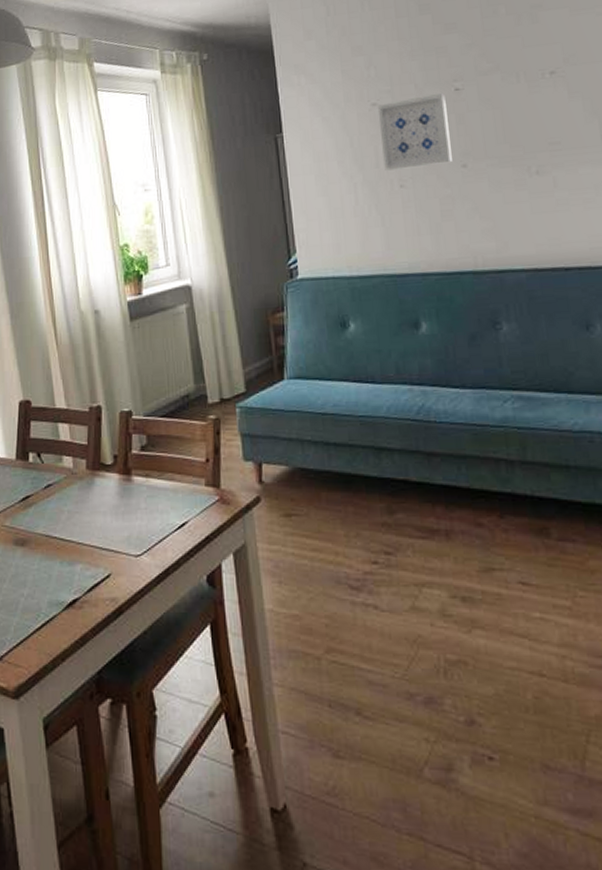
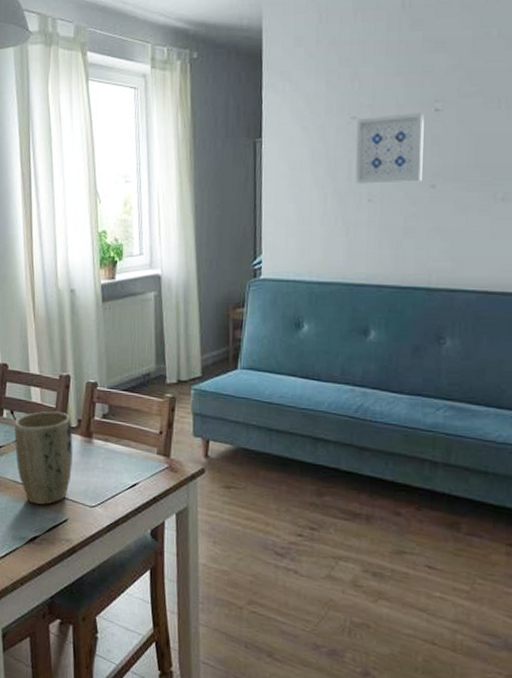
plant pot: none [43,448,111,560] -> present [14,411,73,505]

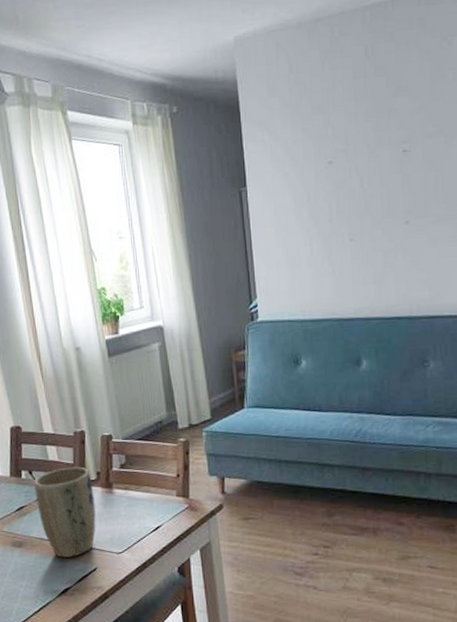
wall art: present [355,111,424,184] -> none [333,153,396,225]

